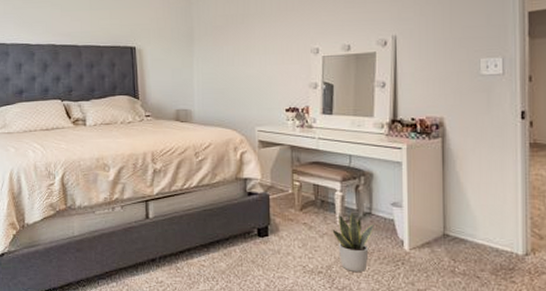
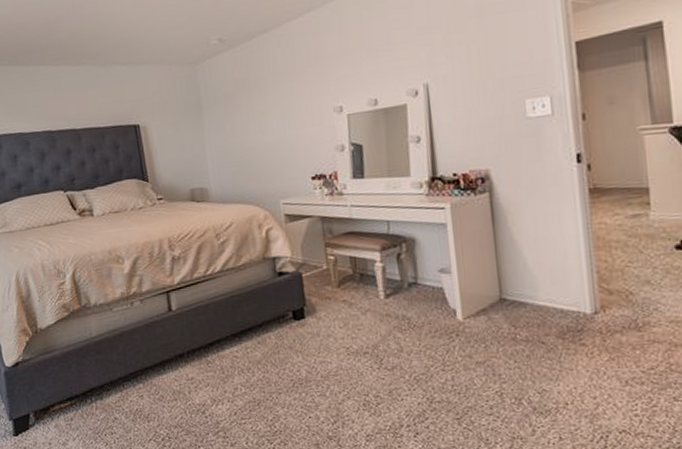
potted plant: present [332,210,376,273] -> none [375,281,423,350]

